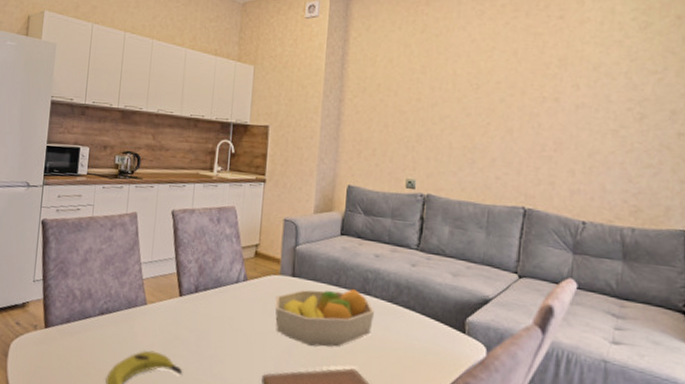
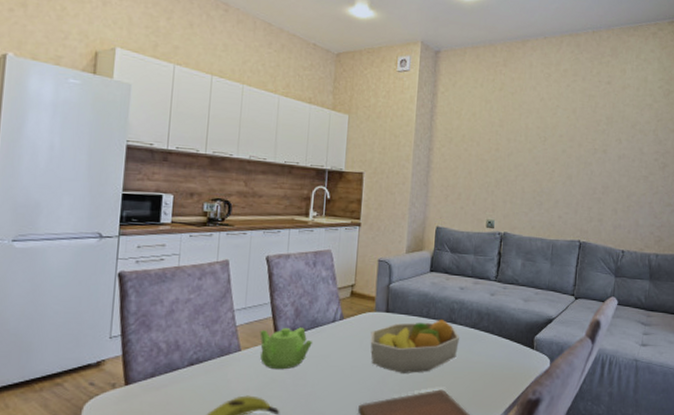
teapot: none [164,285,216,328] -> present [260,327,313,370]

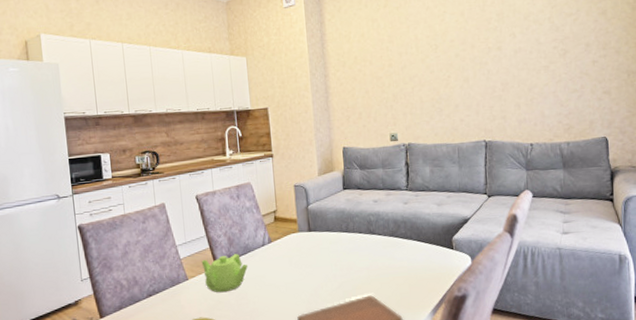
fruit bowl: present [370,319,460,373] -> none [298,231,381,285]

